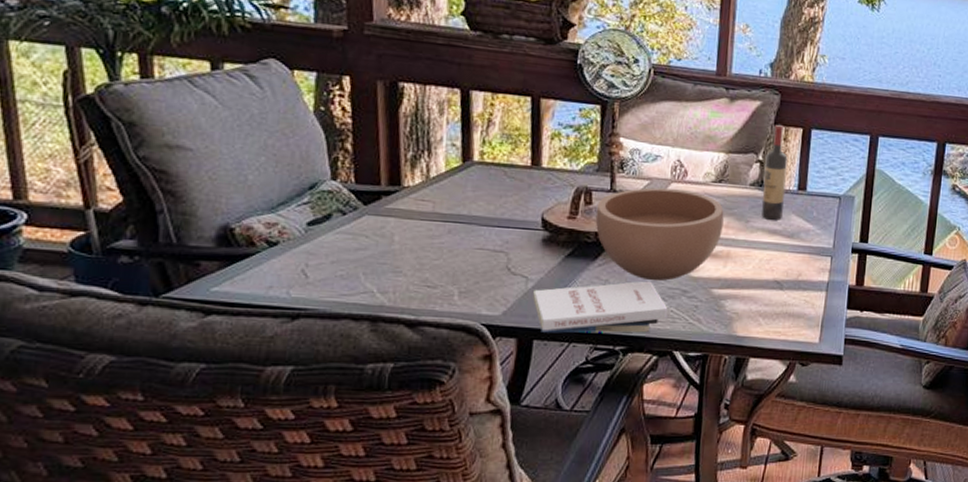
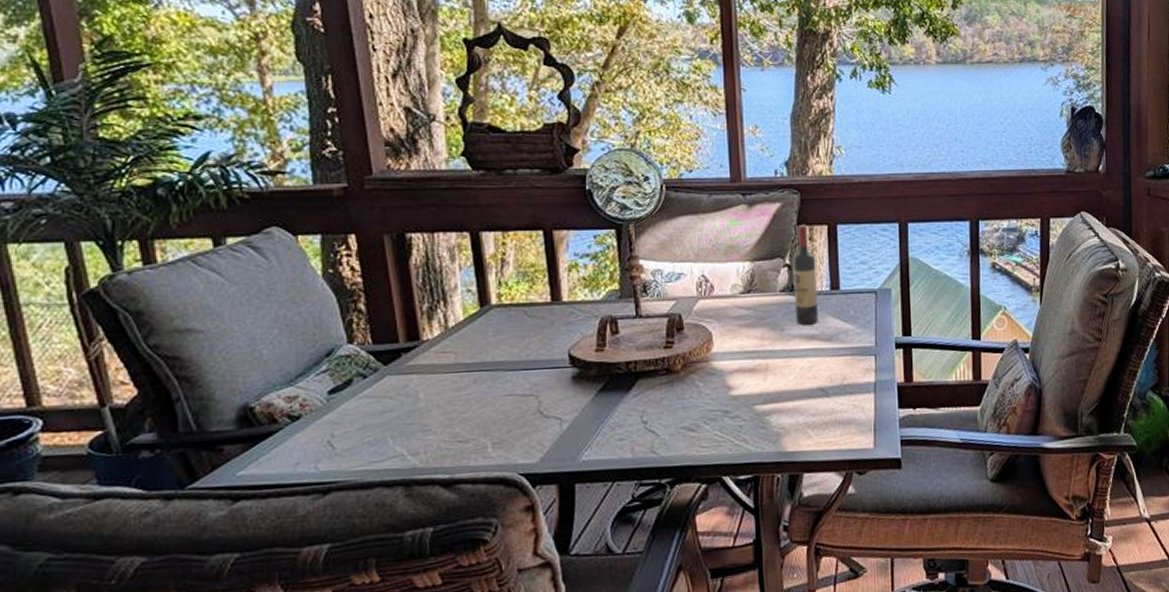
books: present [533,281,668,333] -> none [569,406,712,475]
bowl: present [595,187,724,281] -> none [624,306,758,406]

